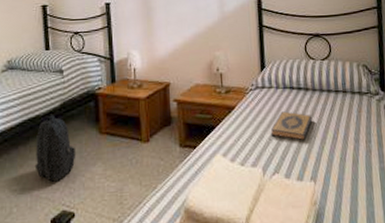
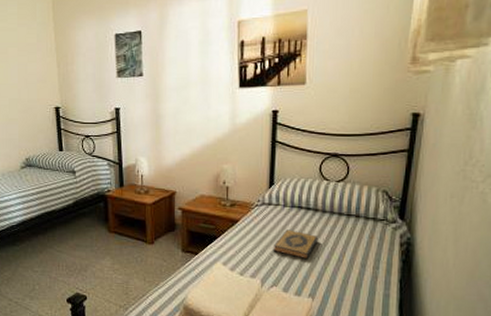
backpack: present [34,115,76,182] -> none [52,211,88,269]

